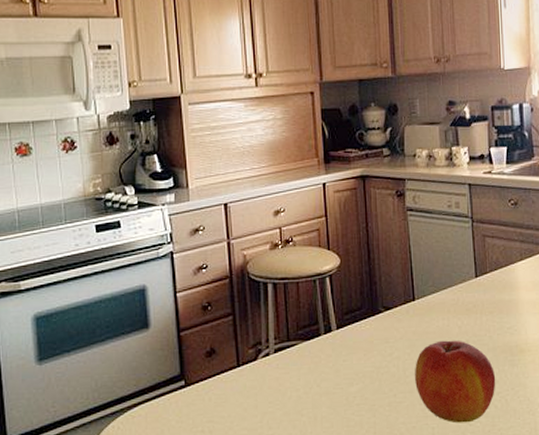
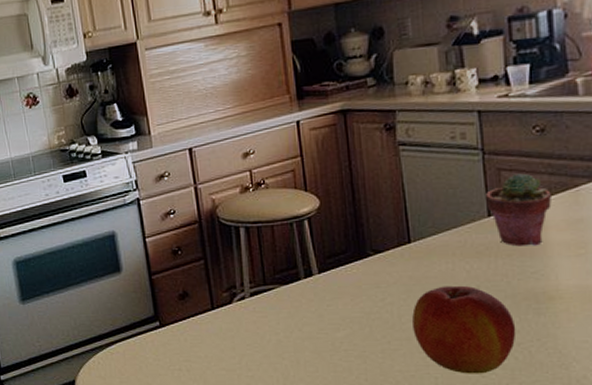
potted succulent: none [474,240,522,305] -> present [486,173,552,247]

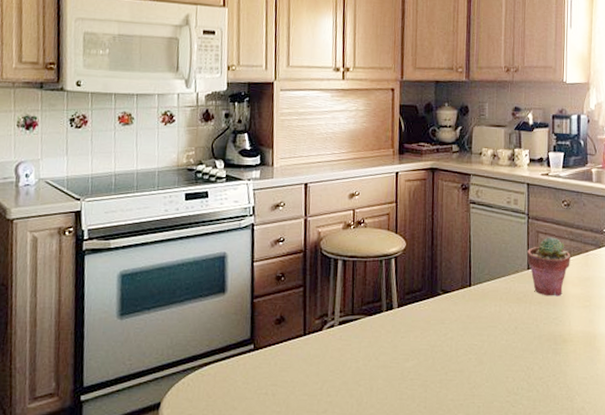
apple: present [412,285,516,374] -> none [465,325,540,404]

